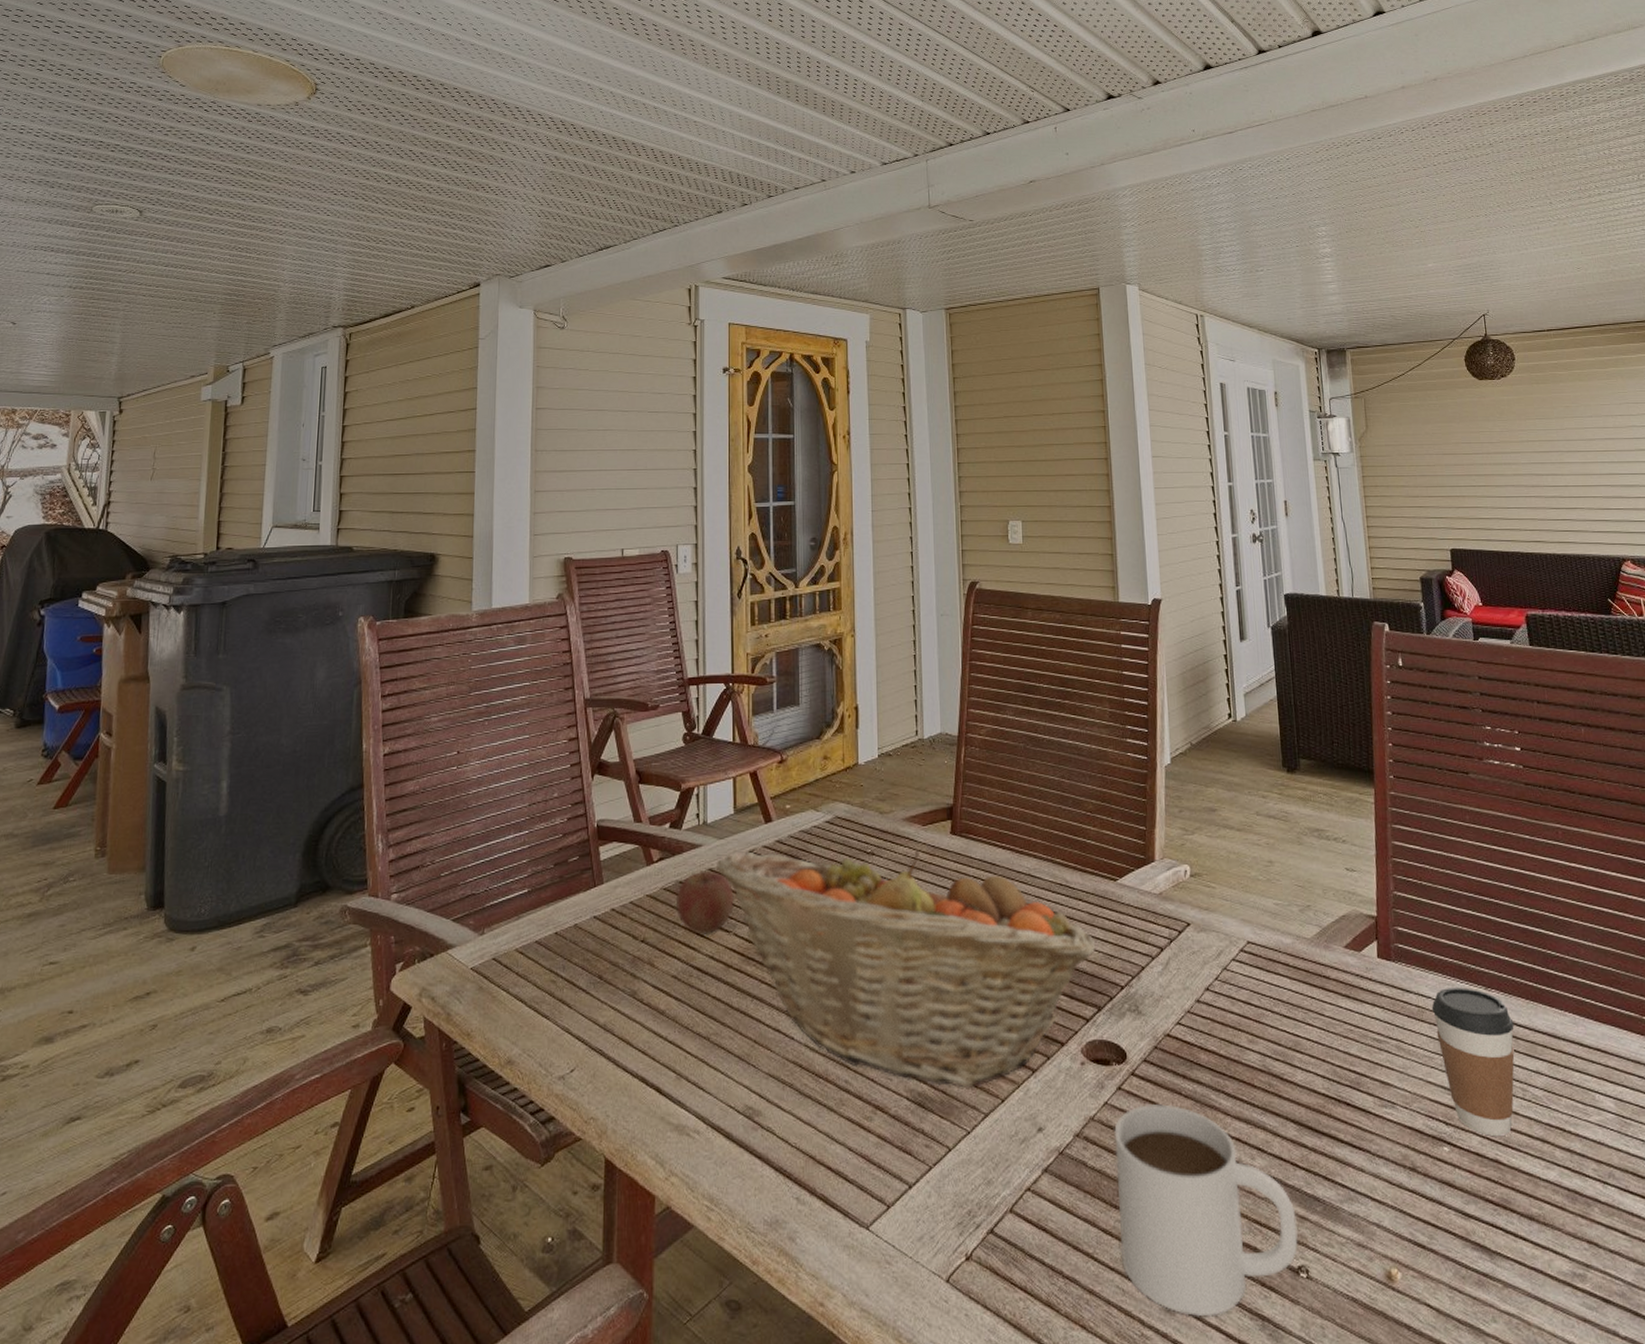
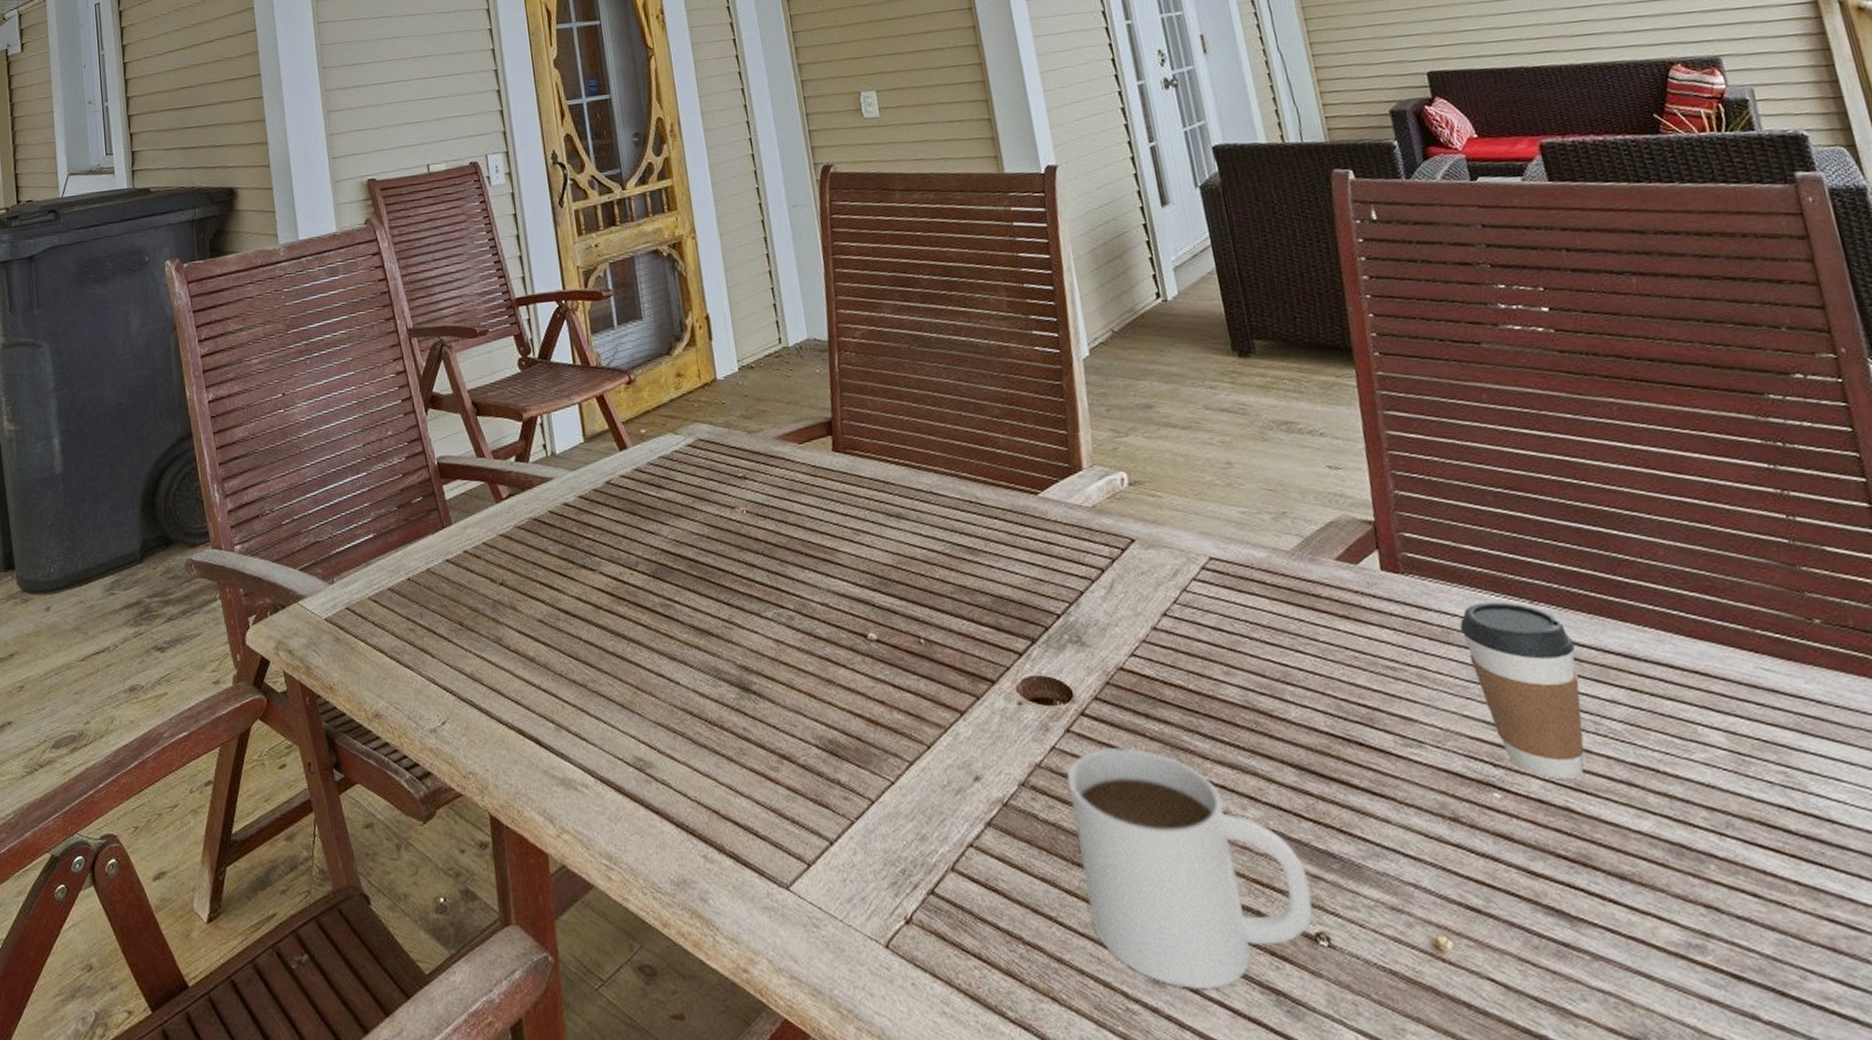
apple: present [677,871,734,935] -> none [532,506,596,575]
fruit basket: present [717,850,1096,1088] -> none [571,471,1021,734]

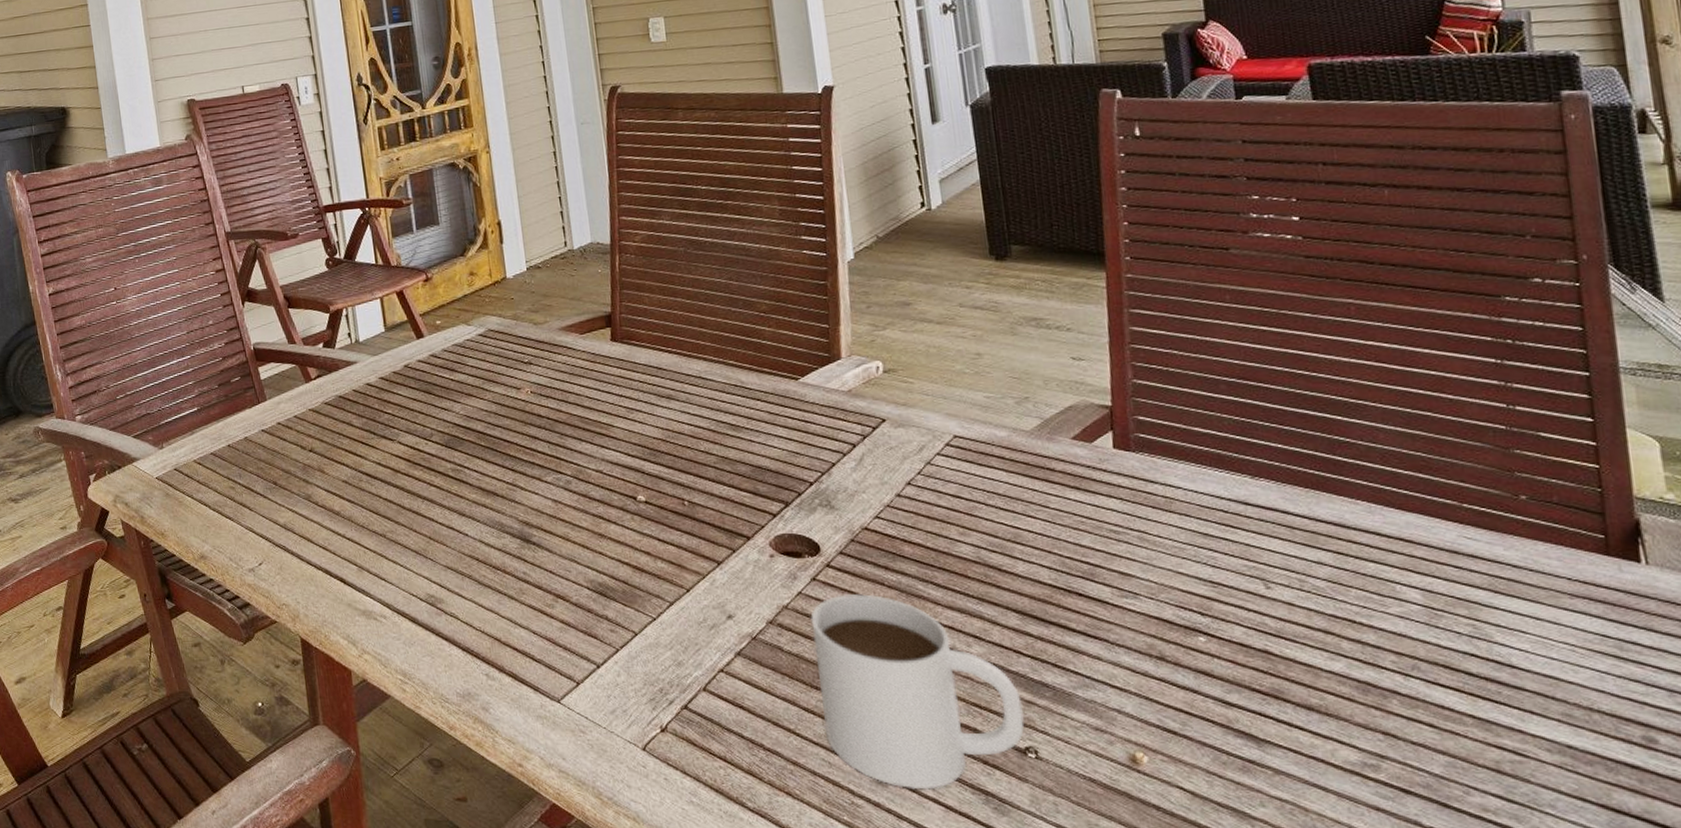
coffee cup: present [1459,602,1585,781] -> none [1182,477,1290,628]

